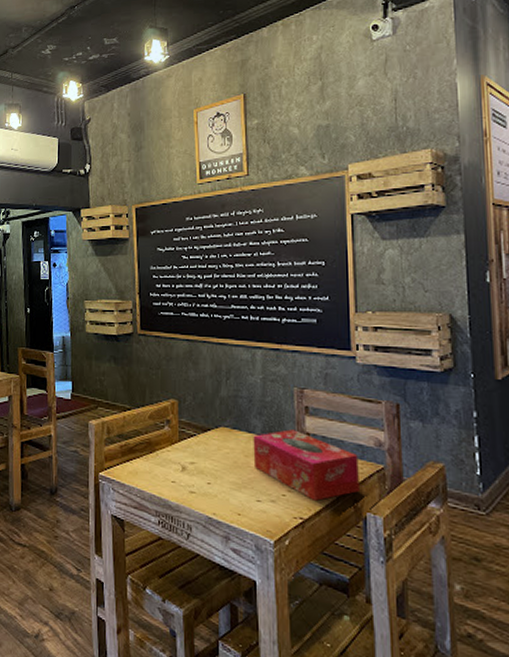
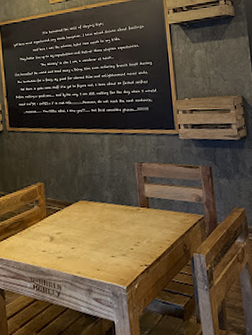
tissue box: present [253,429,359,501] -> none [106,196,187,250]

